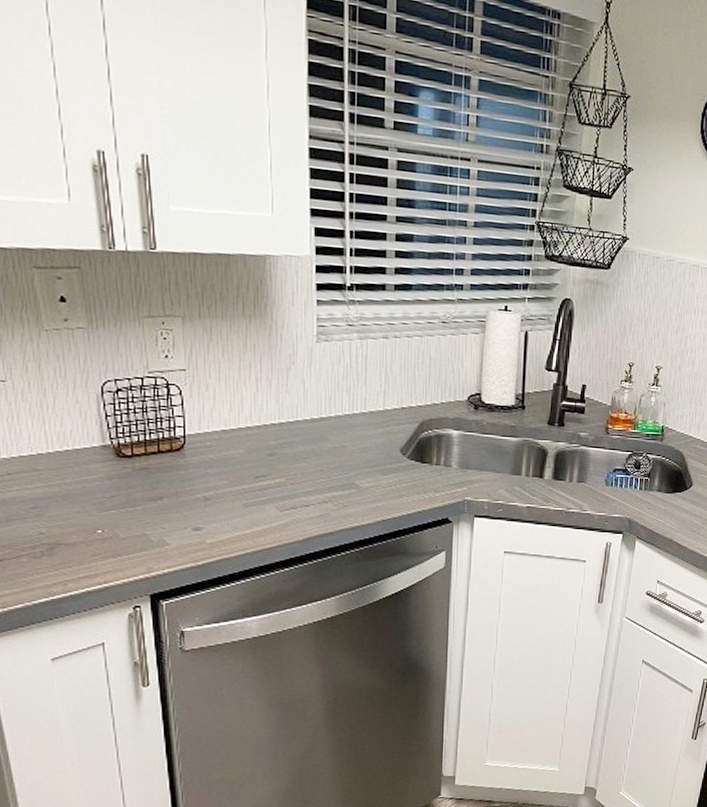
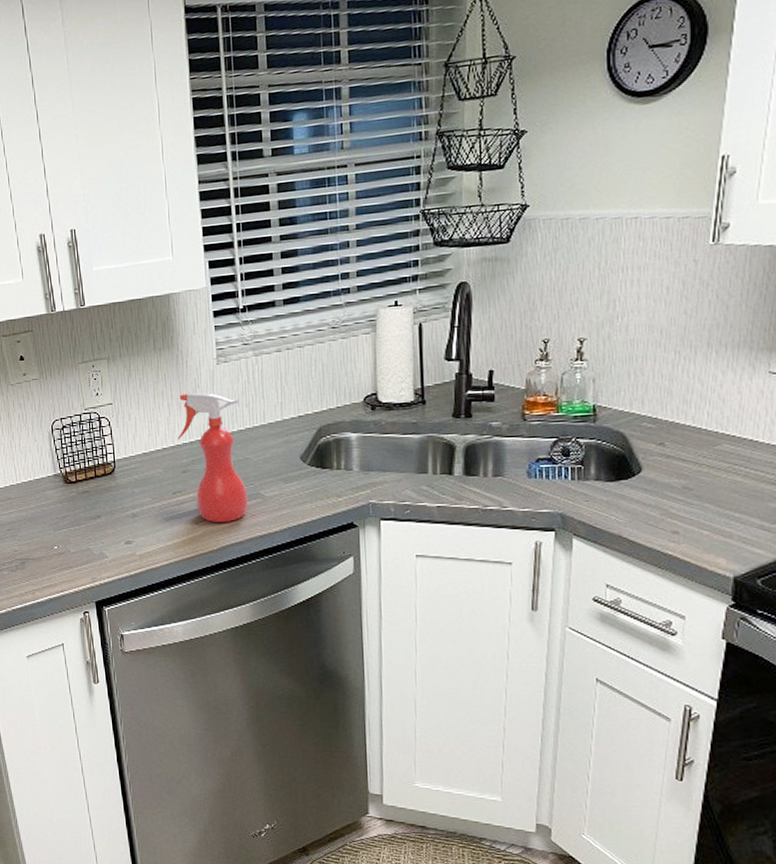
spray bottle: none [265,368,342,511] -> present [177,392,248,522]

